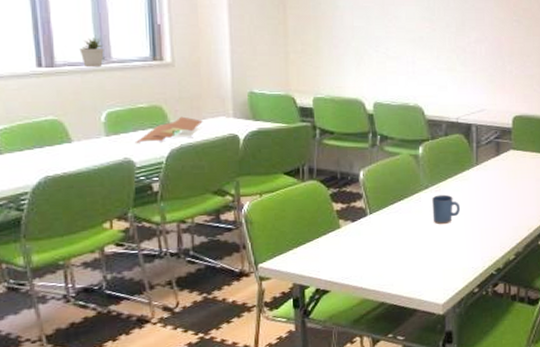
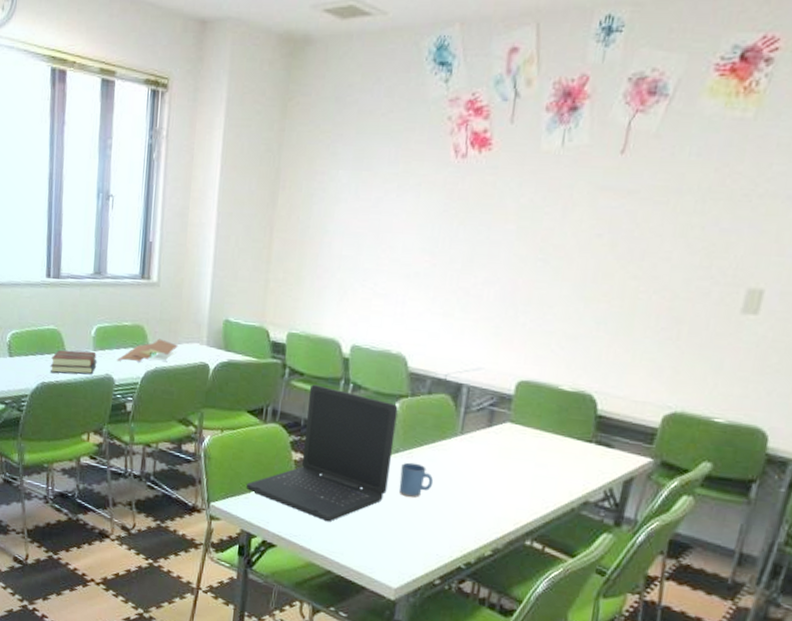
books: none [53,137,112,164] -> present [50,350,97,374]
potted plant: present [79,37,104,68] -> none [81,252,102,282]
laptop: none [292,140,423,260] -> present [245,384,398,522]

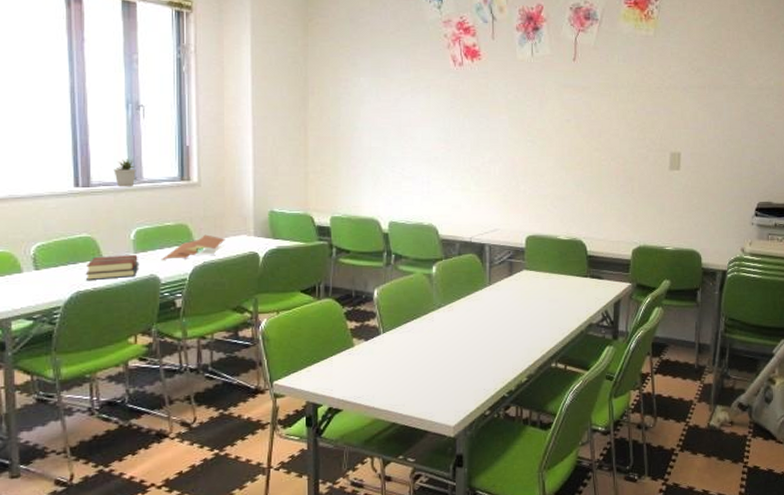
potted plant: none [81,252,102,282] -> present [114,159,136,187]
laptop: present [245,384,398,522] -> none [306,259,436,379]
mug: present [398,462,434,497] -> none [445,314,473,344]

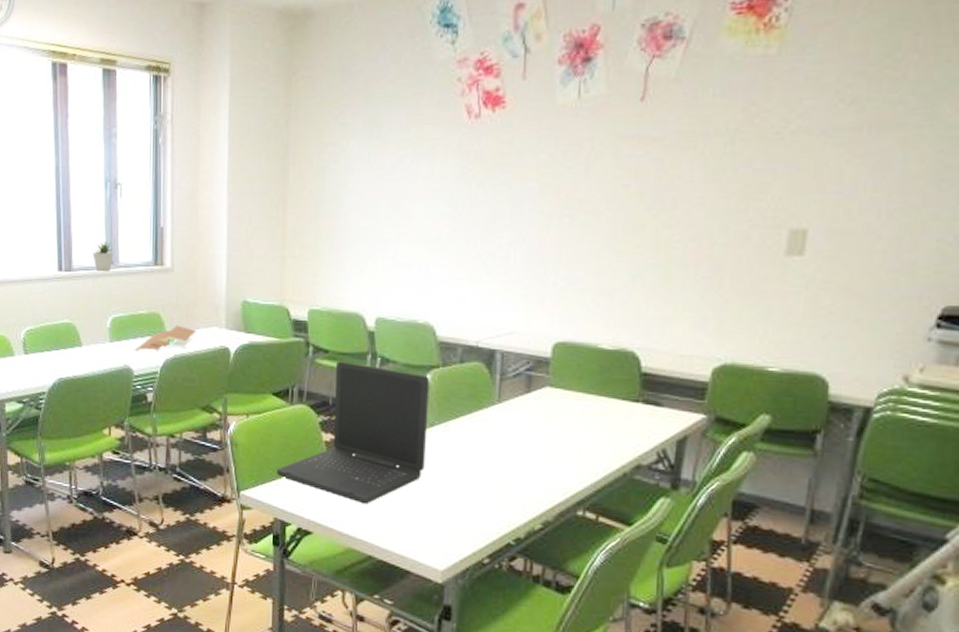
books: present [85,254,139,280] -> none [66,342,114,368]
laptop: none [306,259,436,379] -> present [276,361,430,504]

